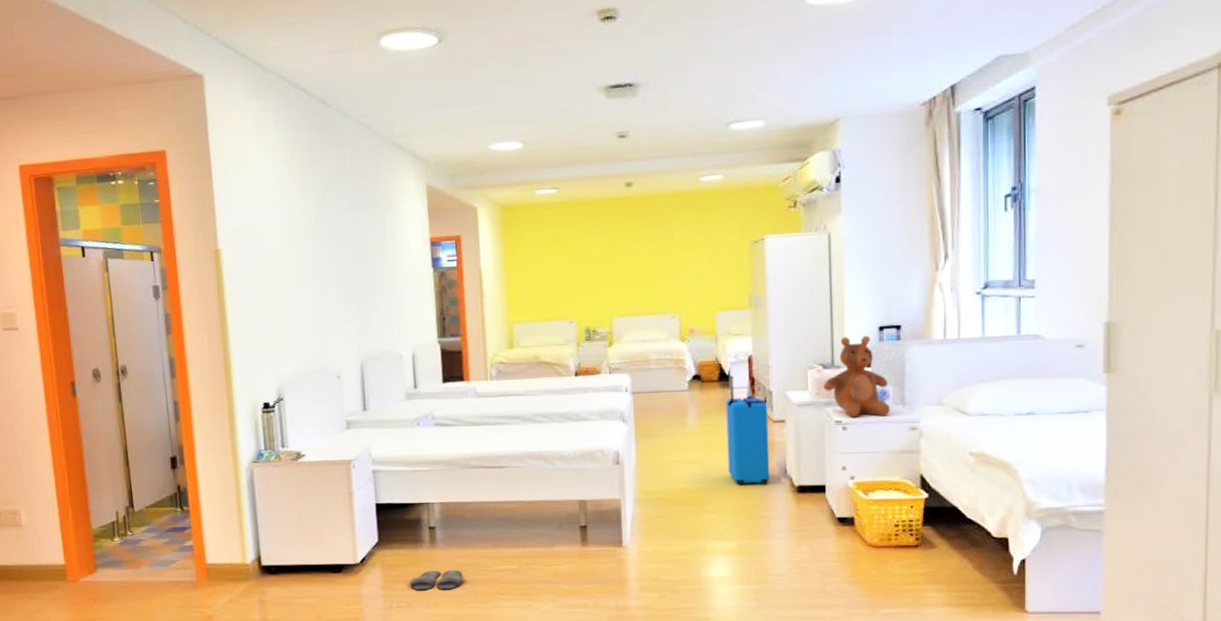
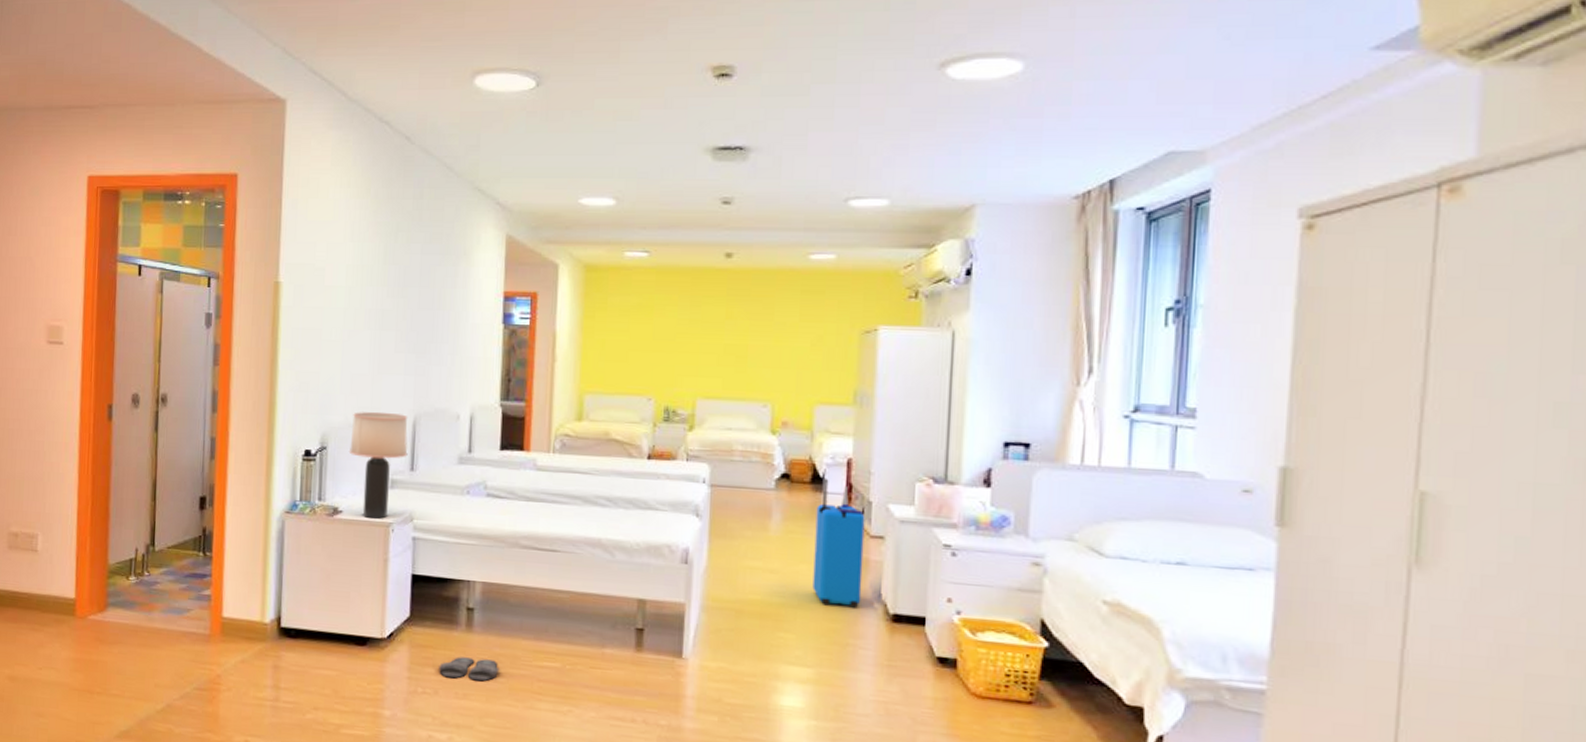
table lamp: none [304,360,359,459] -> present [348,411,408,520]
teddy bear: present [823,335,891,418] -> none [933,449,1011,546]

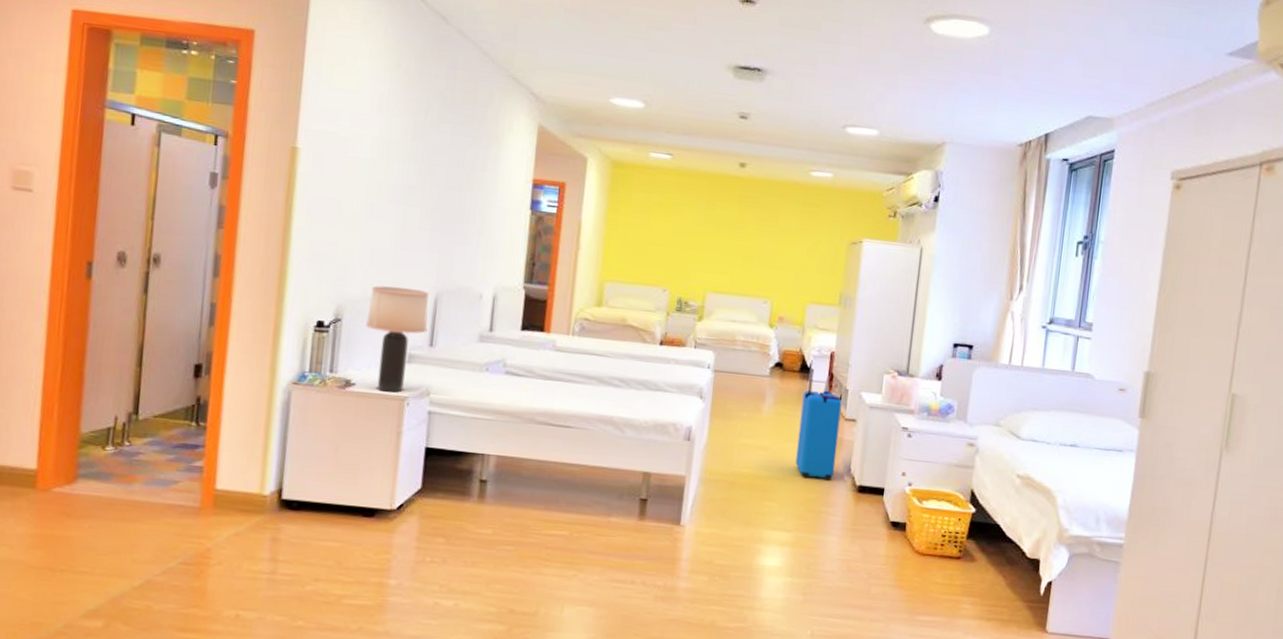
slippers: present [439,656,501,682] -> none [448,526,511,550]

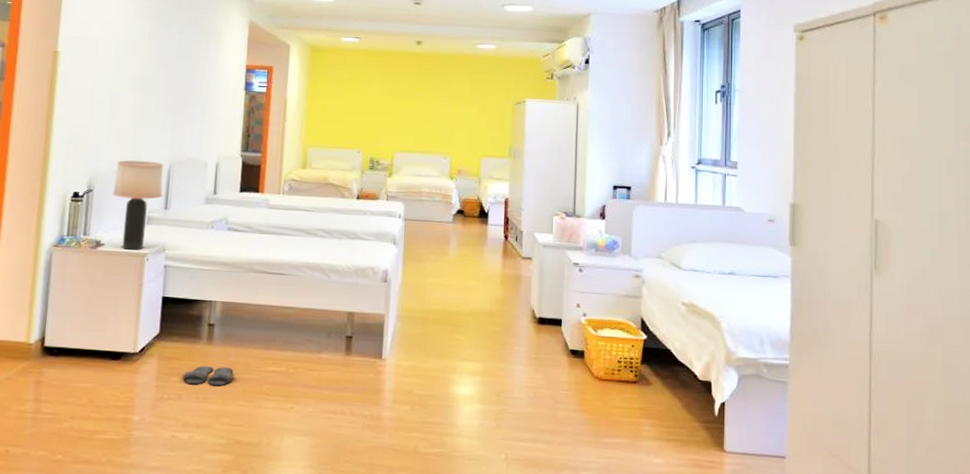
slippers: none [448,526,511,550] -> present [183,366,236,386]
suitcase: present [795,367,842,481] -> none [480,213,518,314]

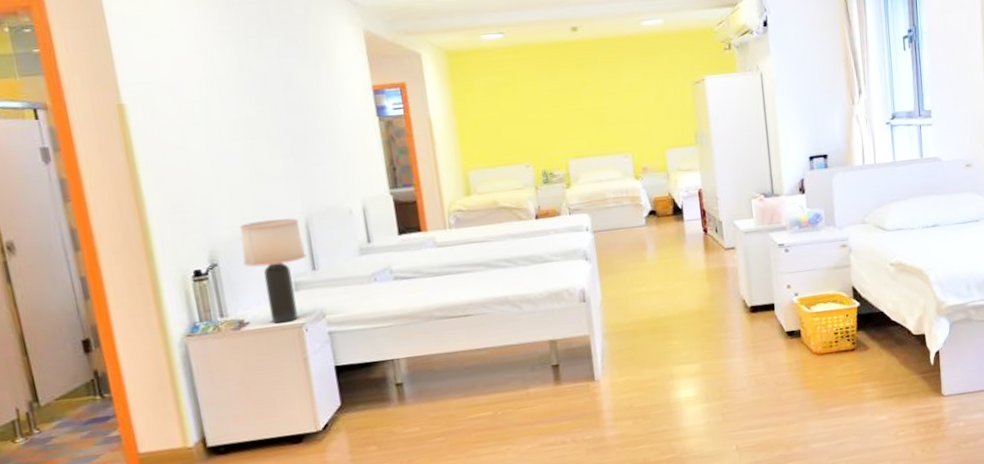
slippers: present [183,366,236,386] -> none [379,424,439,451]

